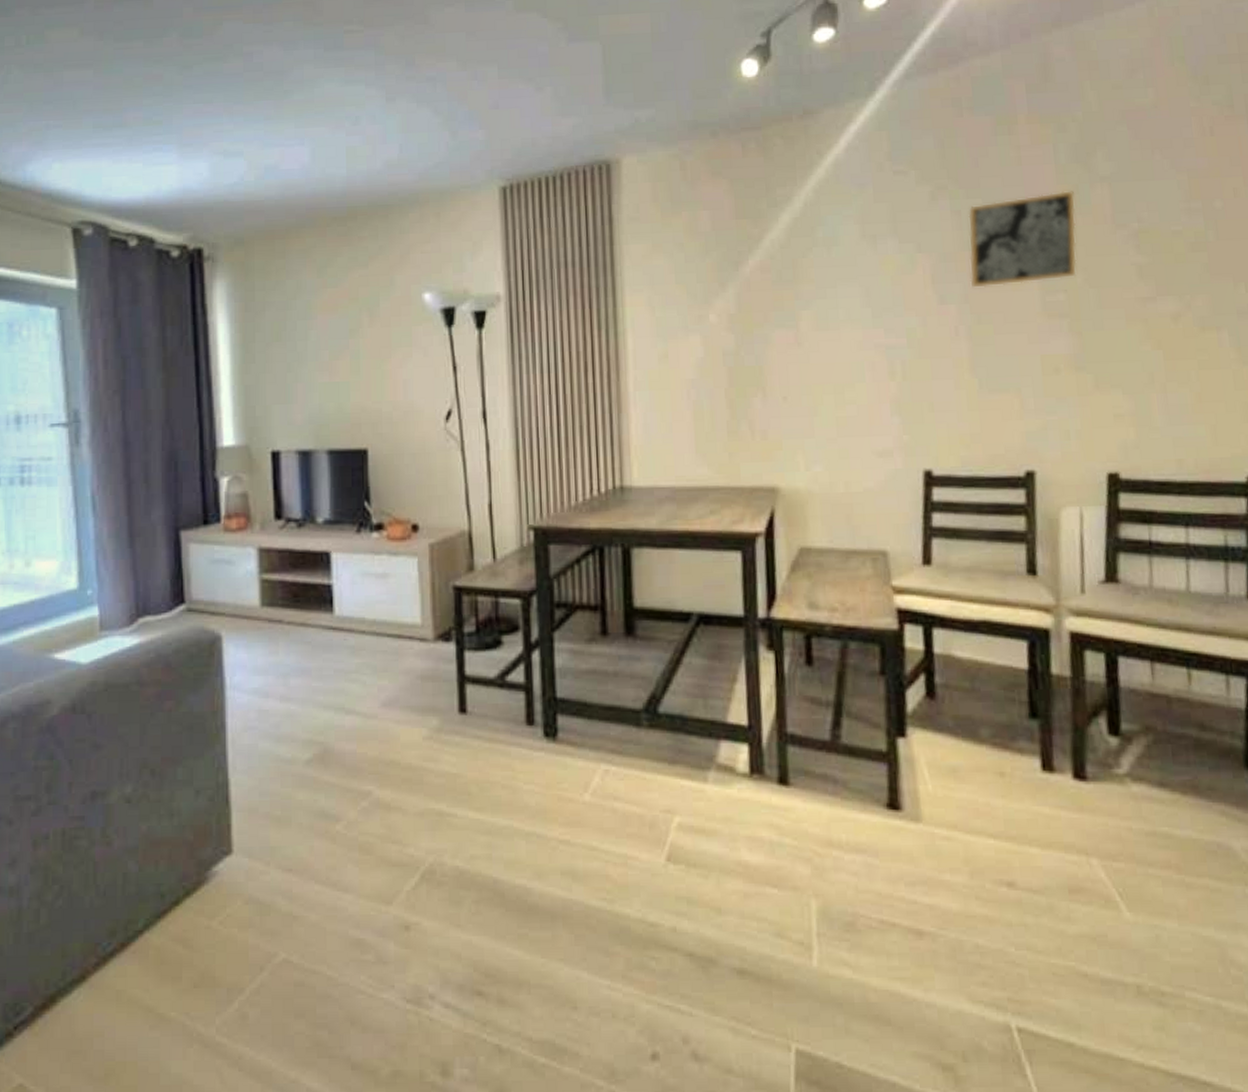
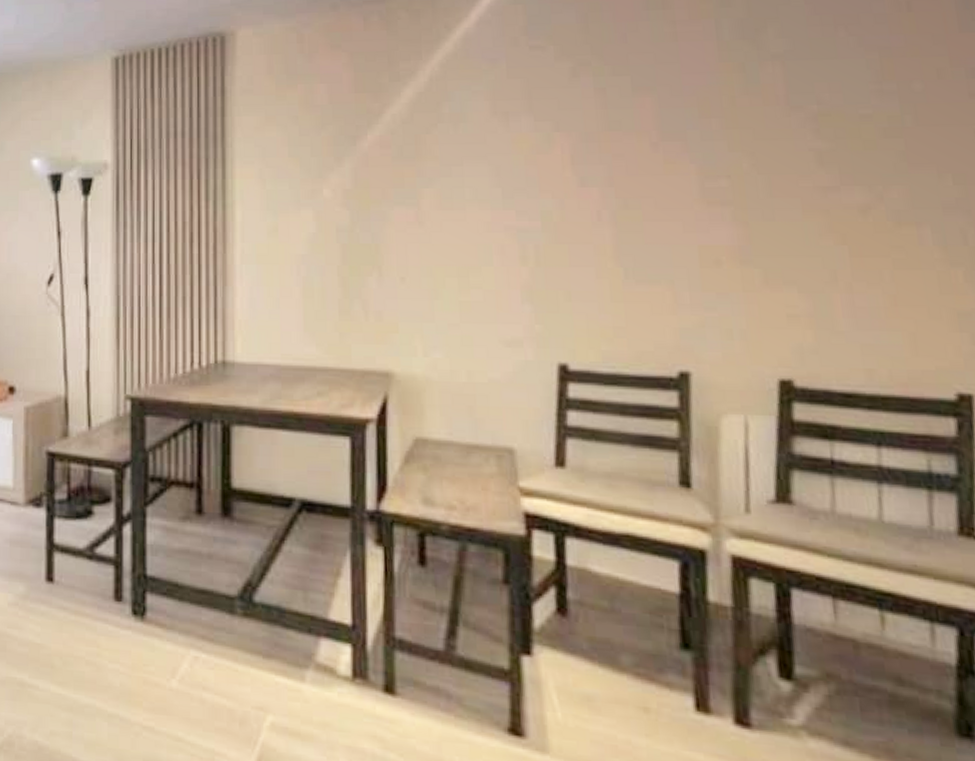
wall art: present [968,191,1078,288] -> none [614,69,743,170]

